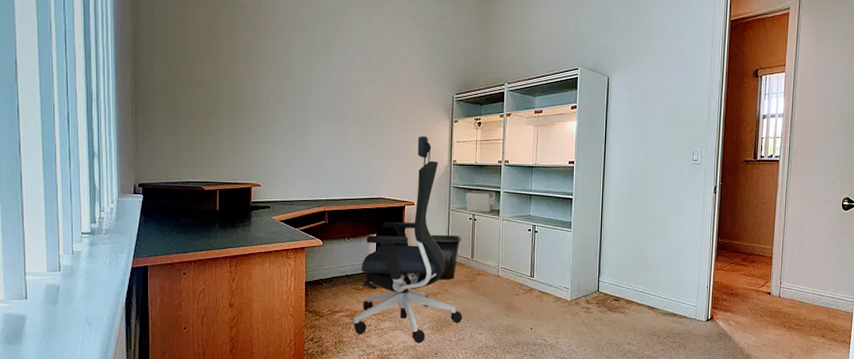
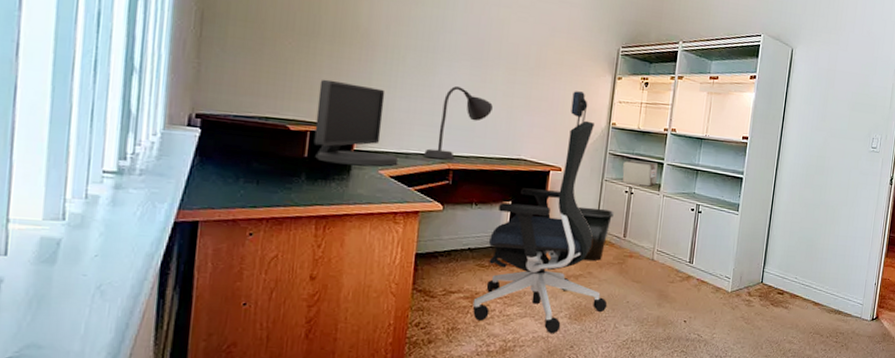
monitor: none [222,147,285,214] -> present [313,79,398,167]
desk lamp: none [303,143,354,204] -> present [422,86,493,160]

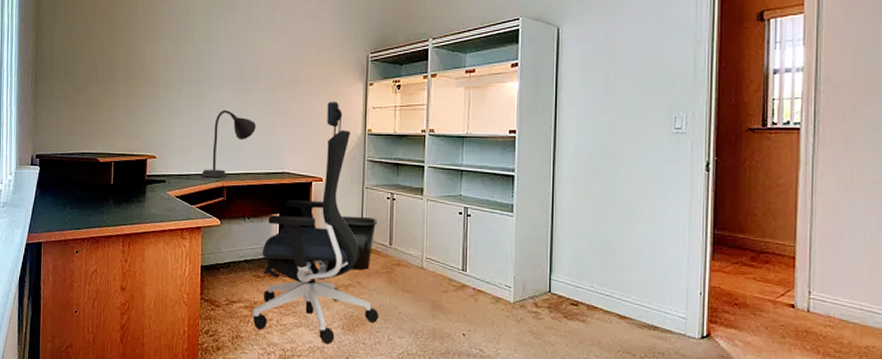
monitor: present [313,79,398,167] -> none [117,116,181,189]
box: present [622,159,659,187] -> none [382,164,419,191]

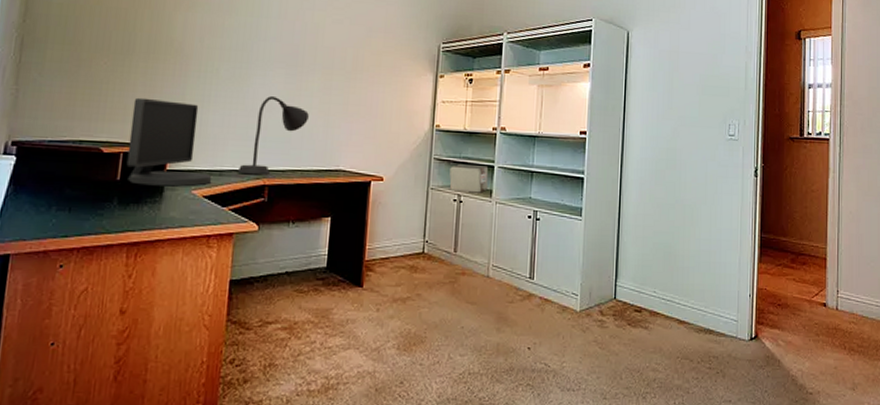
monitor: none [117,116,181,189] -> present [126,97,211,187]
office chair: present [252,102,379,345] -> none [291,93,440,368]
waste bin: present [342,215,377,270] -> none [402,219,442,280]
box: none [382,164,419,191] -> present [449,163,489,193]

